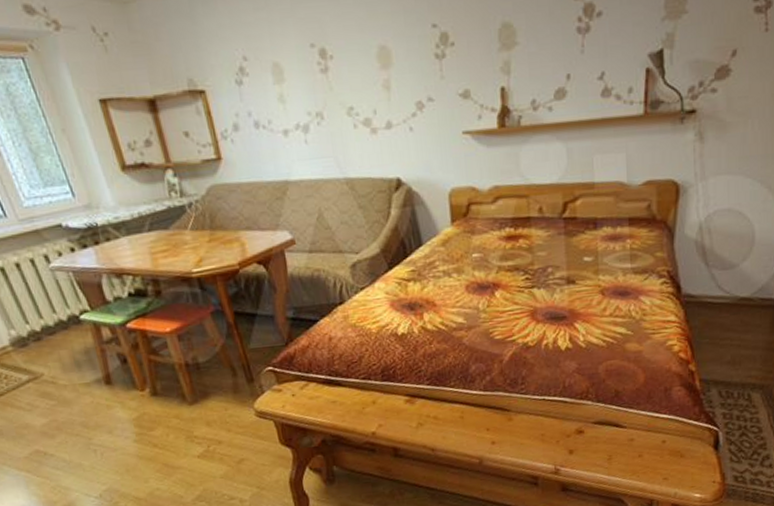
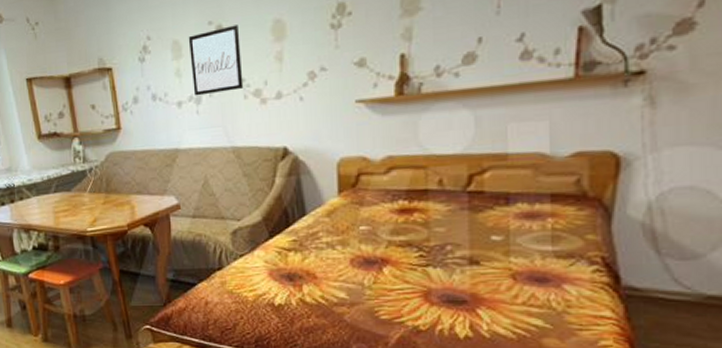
wall art: none [289,49,353,124] -> present [188,25,244,96]

